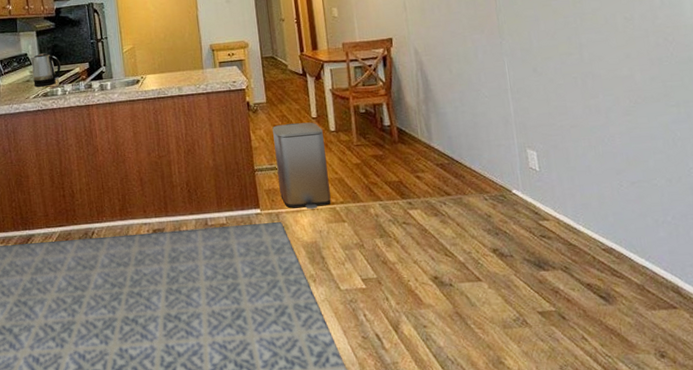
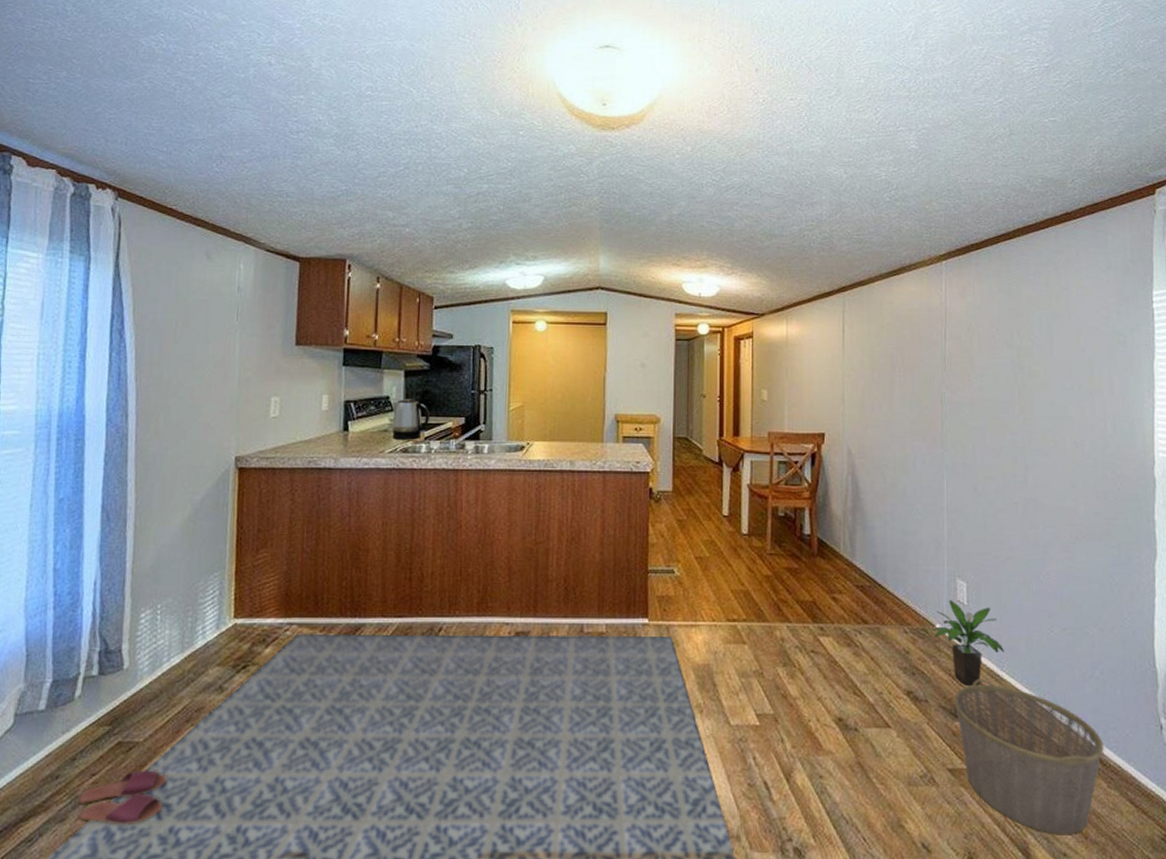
pedal bin: present [272,122,331,209] -> none [674,519,734,625]
potted plant: none [509,168,578,240] -> present [931,600,1004,685]
basket: none [536,232,684,362] -> present [953,678,1104,835]

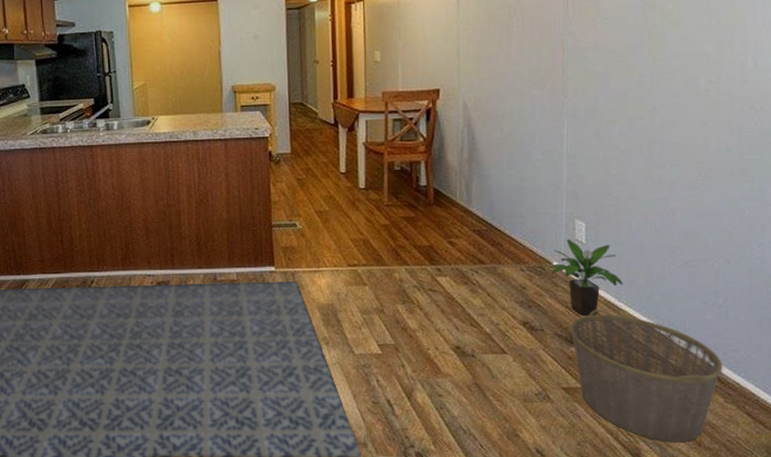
kettle: present [392,399,430,440] -> none [28,85,62,123]

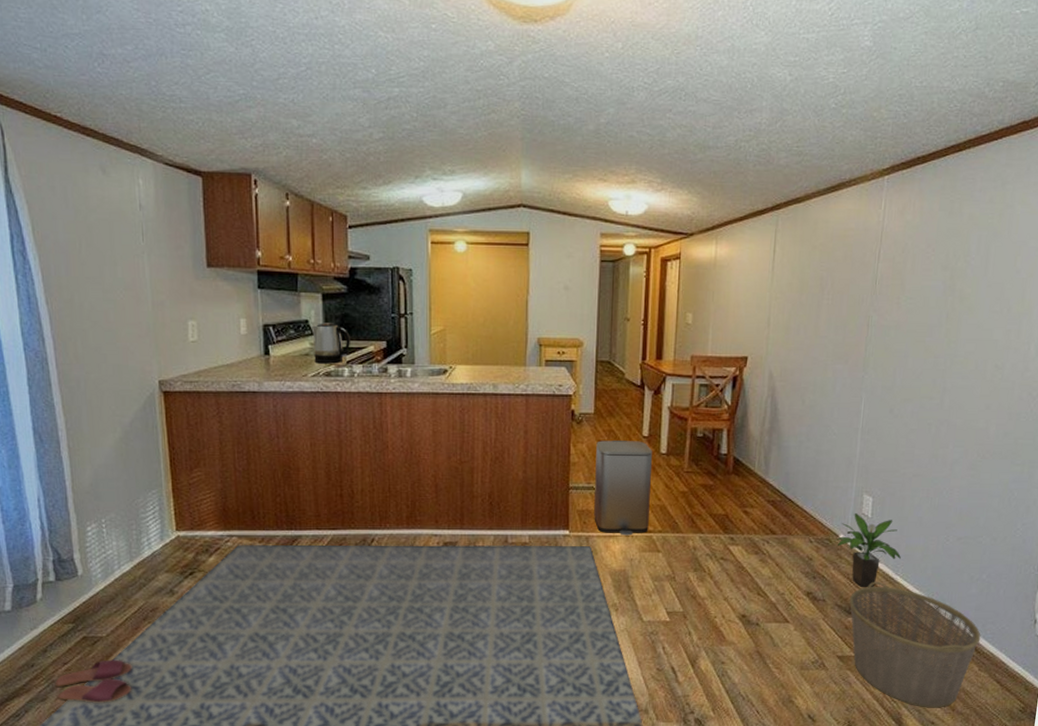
kettle: none [28,85,62,123] -> present [312,323,350,364]
pedal bin: none [295,177,353,270] -> present [594,439,653,536]

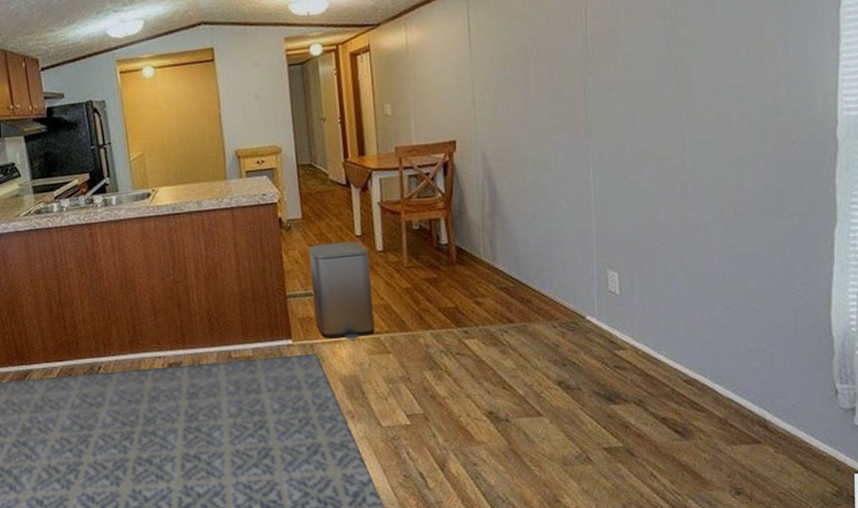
kettle: present [312,323,350,364] -> none [19,162,56,203]
potted plant: present [835,513,901,587] -> none [581,291,661,371]
basket: present [849,581,981,708] -> none [607,362,772,499]

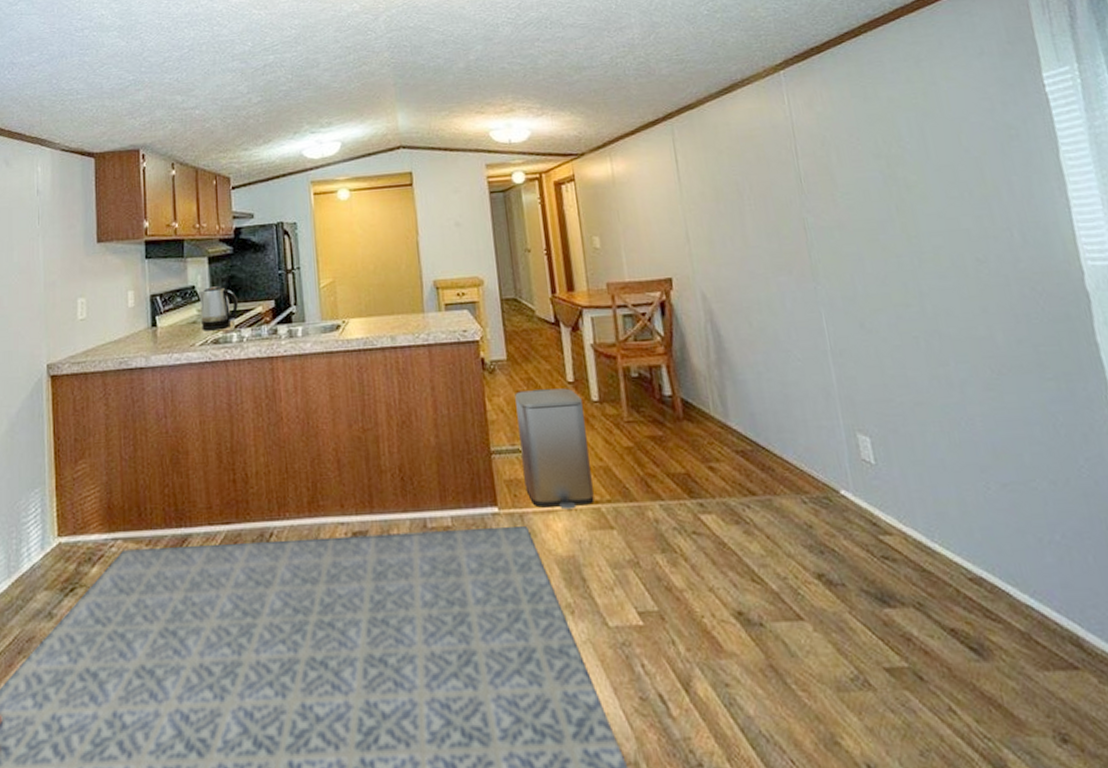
kettle: none [19,162,56,203] -> present [199,286,238,331]

